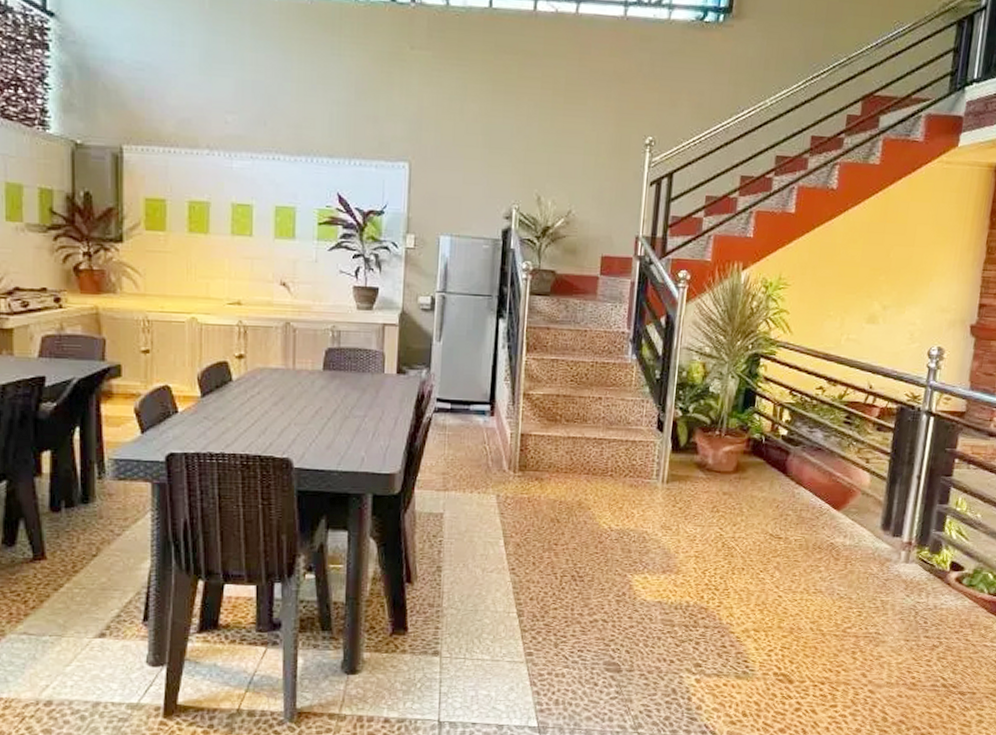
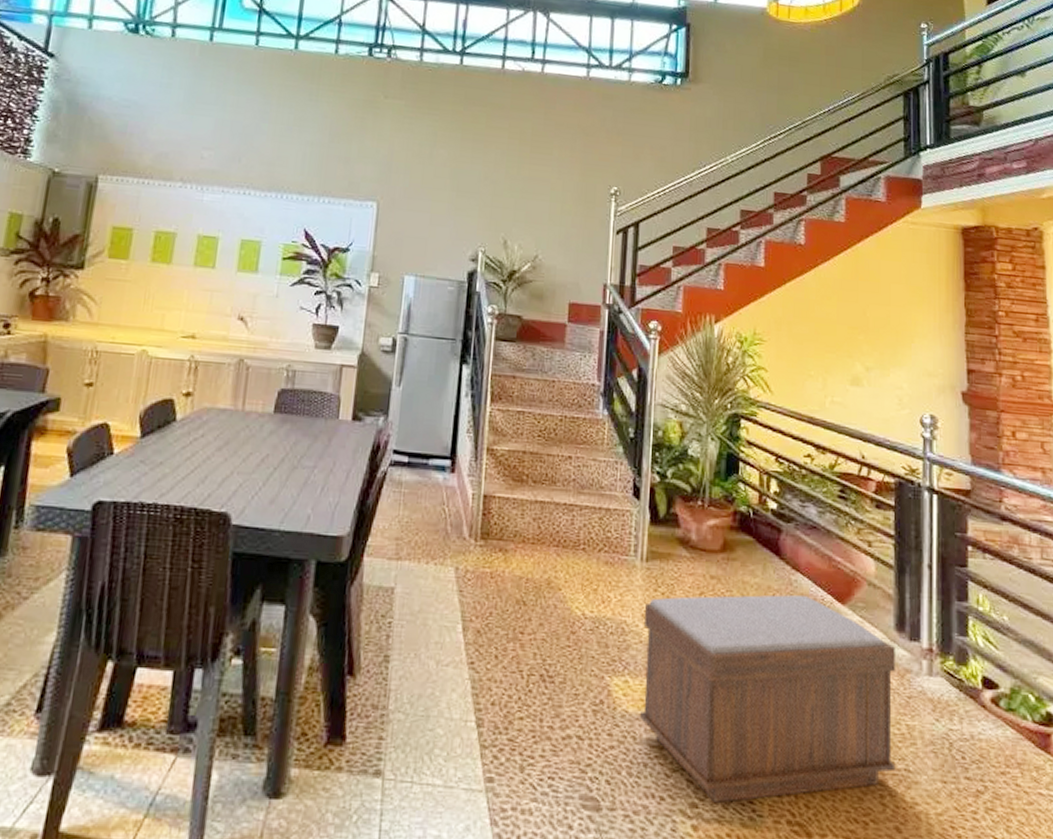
bench: none [656,505,879,662] -> present [640,595,896,803]

